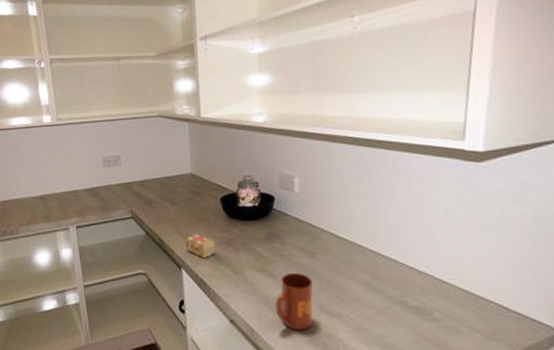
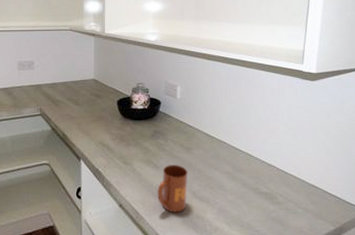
tea box: present [185,234,215,259] -> none [85,130,110,152]

